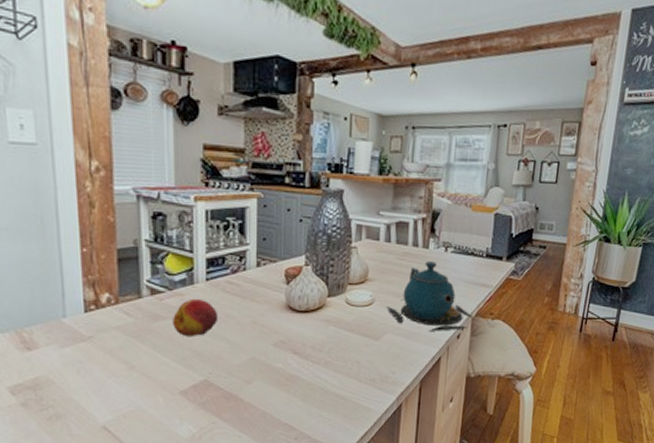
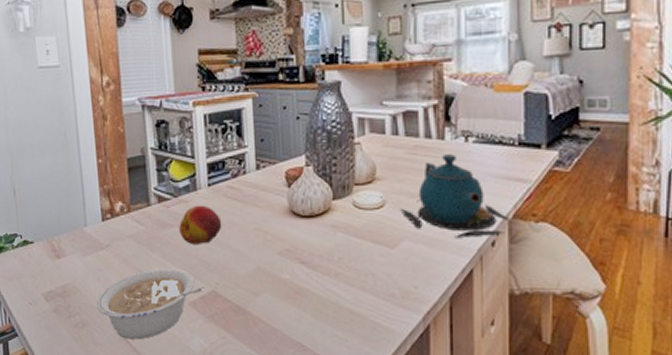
legume: none [74,360,197,429] -> present [96,268,205,340]

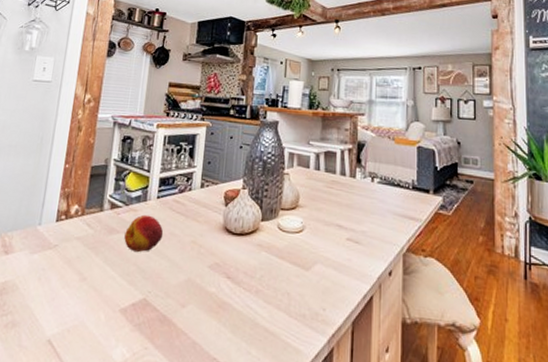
legume: present [96,268,205,340] -> none [31,272,138,345]
teapot: present [400,154,509,237] -> none [316,190,404,266]

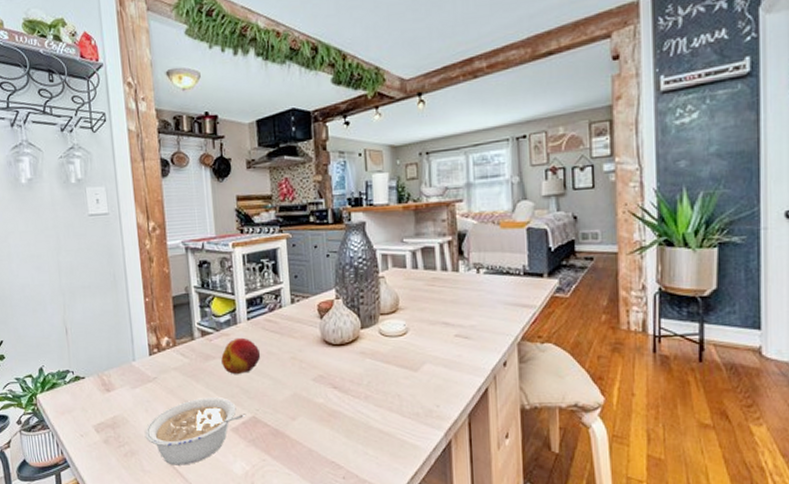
legume: none [31,272,138,345] -> present [144,398,246,465]

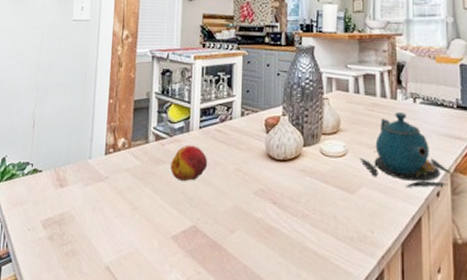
legume: present [144,398,246,465] -> none [88,202,188,271]
teapot: none [421,285,518,359] -> present [359,112,451,187]

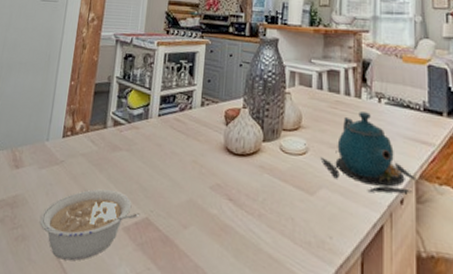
legume: none [88,202,188,271] -> present [39,189,140,261]
fruit: present [170,145,208,182] -> none [126,132,165,171]

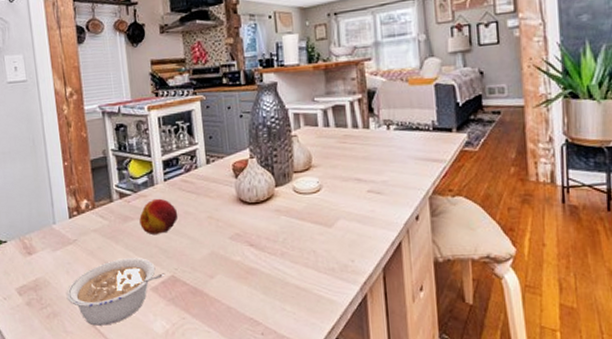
fruit: none [126,132,165,171] -> present [139,198,179,236]
teapot: present [320,111,416,194] -> none [334,141,430,214]

